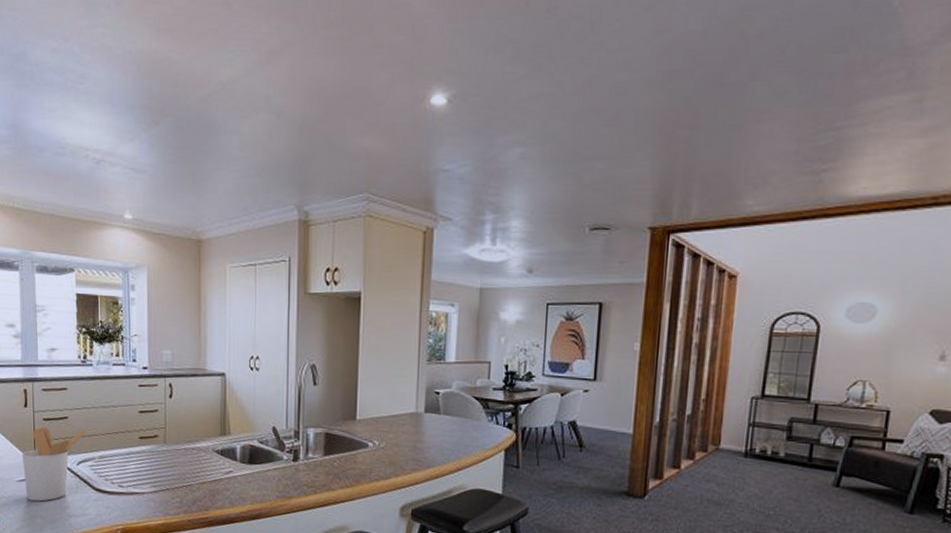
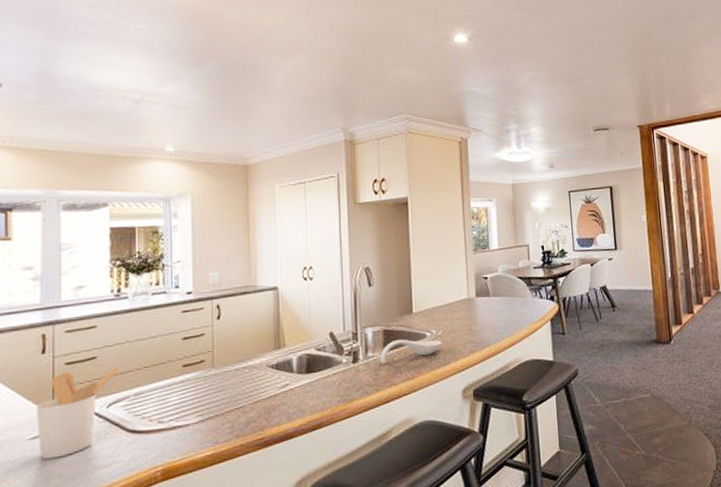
spoon rest: none [319,445,385,467] -> present [379,339,443,364]

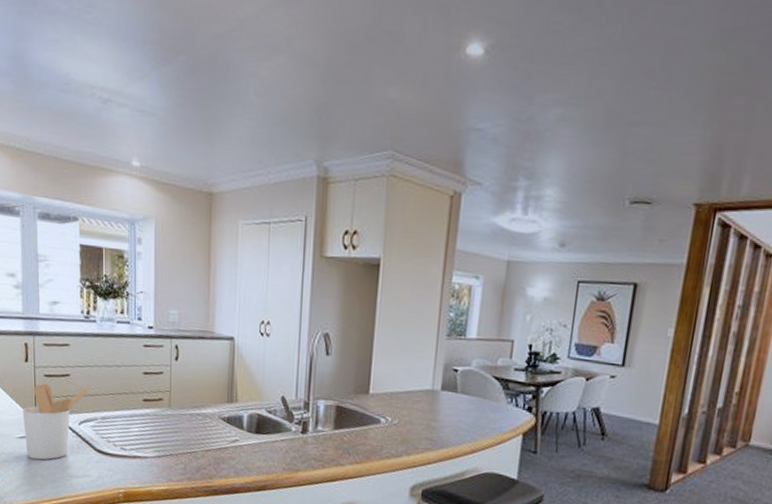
spoon rest: present [379,339,443,364] -> none [328,419,397,443]

